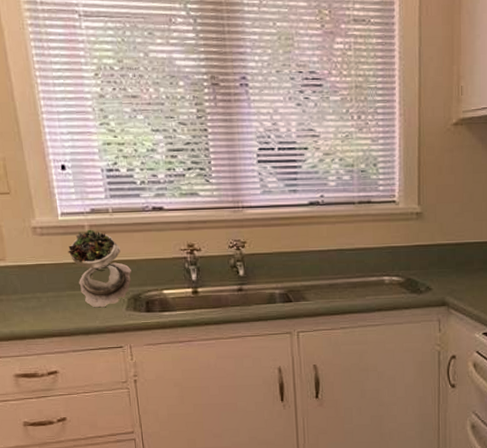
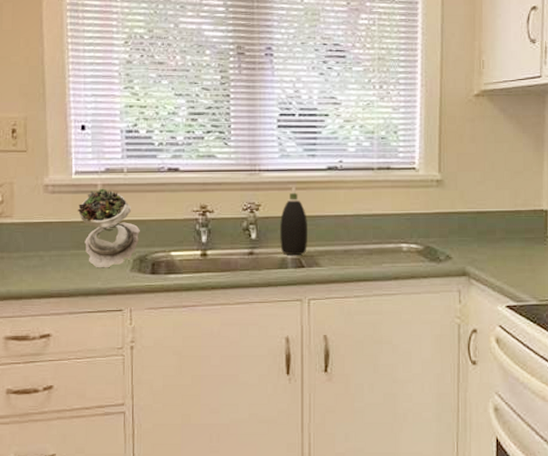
soap dispenser: none [266,221,294,290] -> present [280,185,307,255]

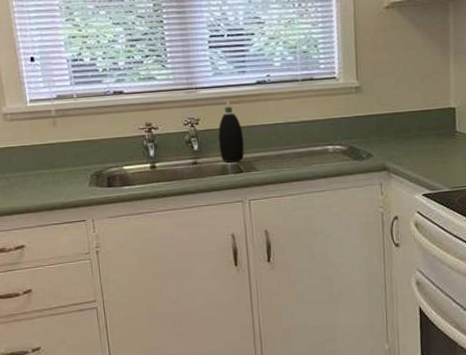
succulent plant: present [77,188,140,268] -> none [35,113,94,185]

